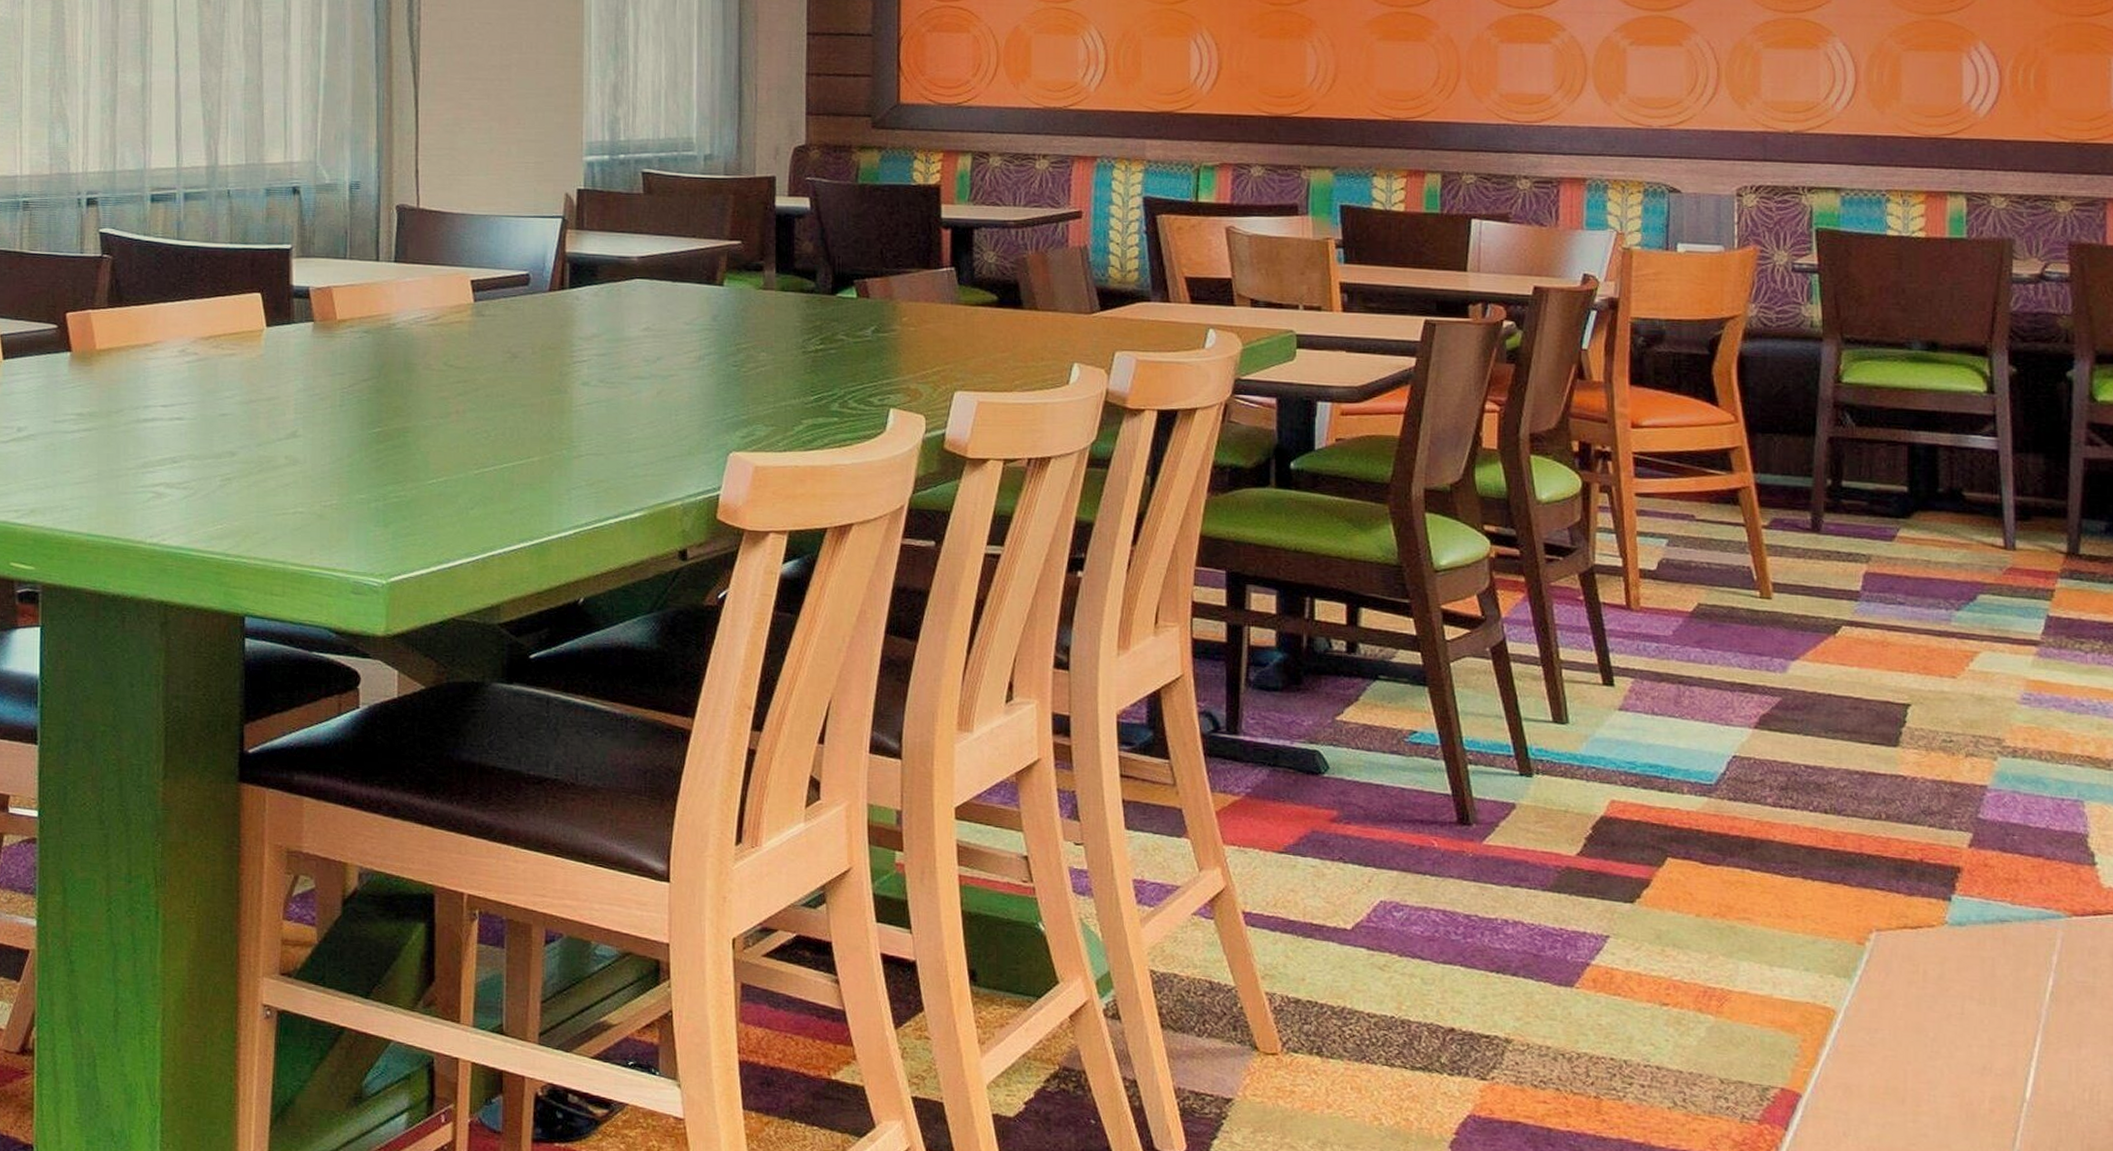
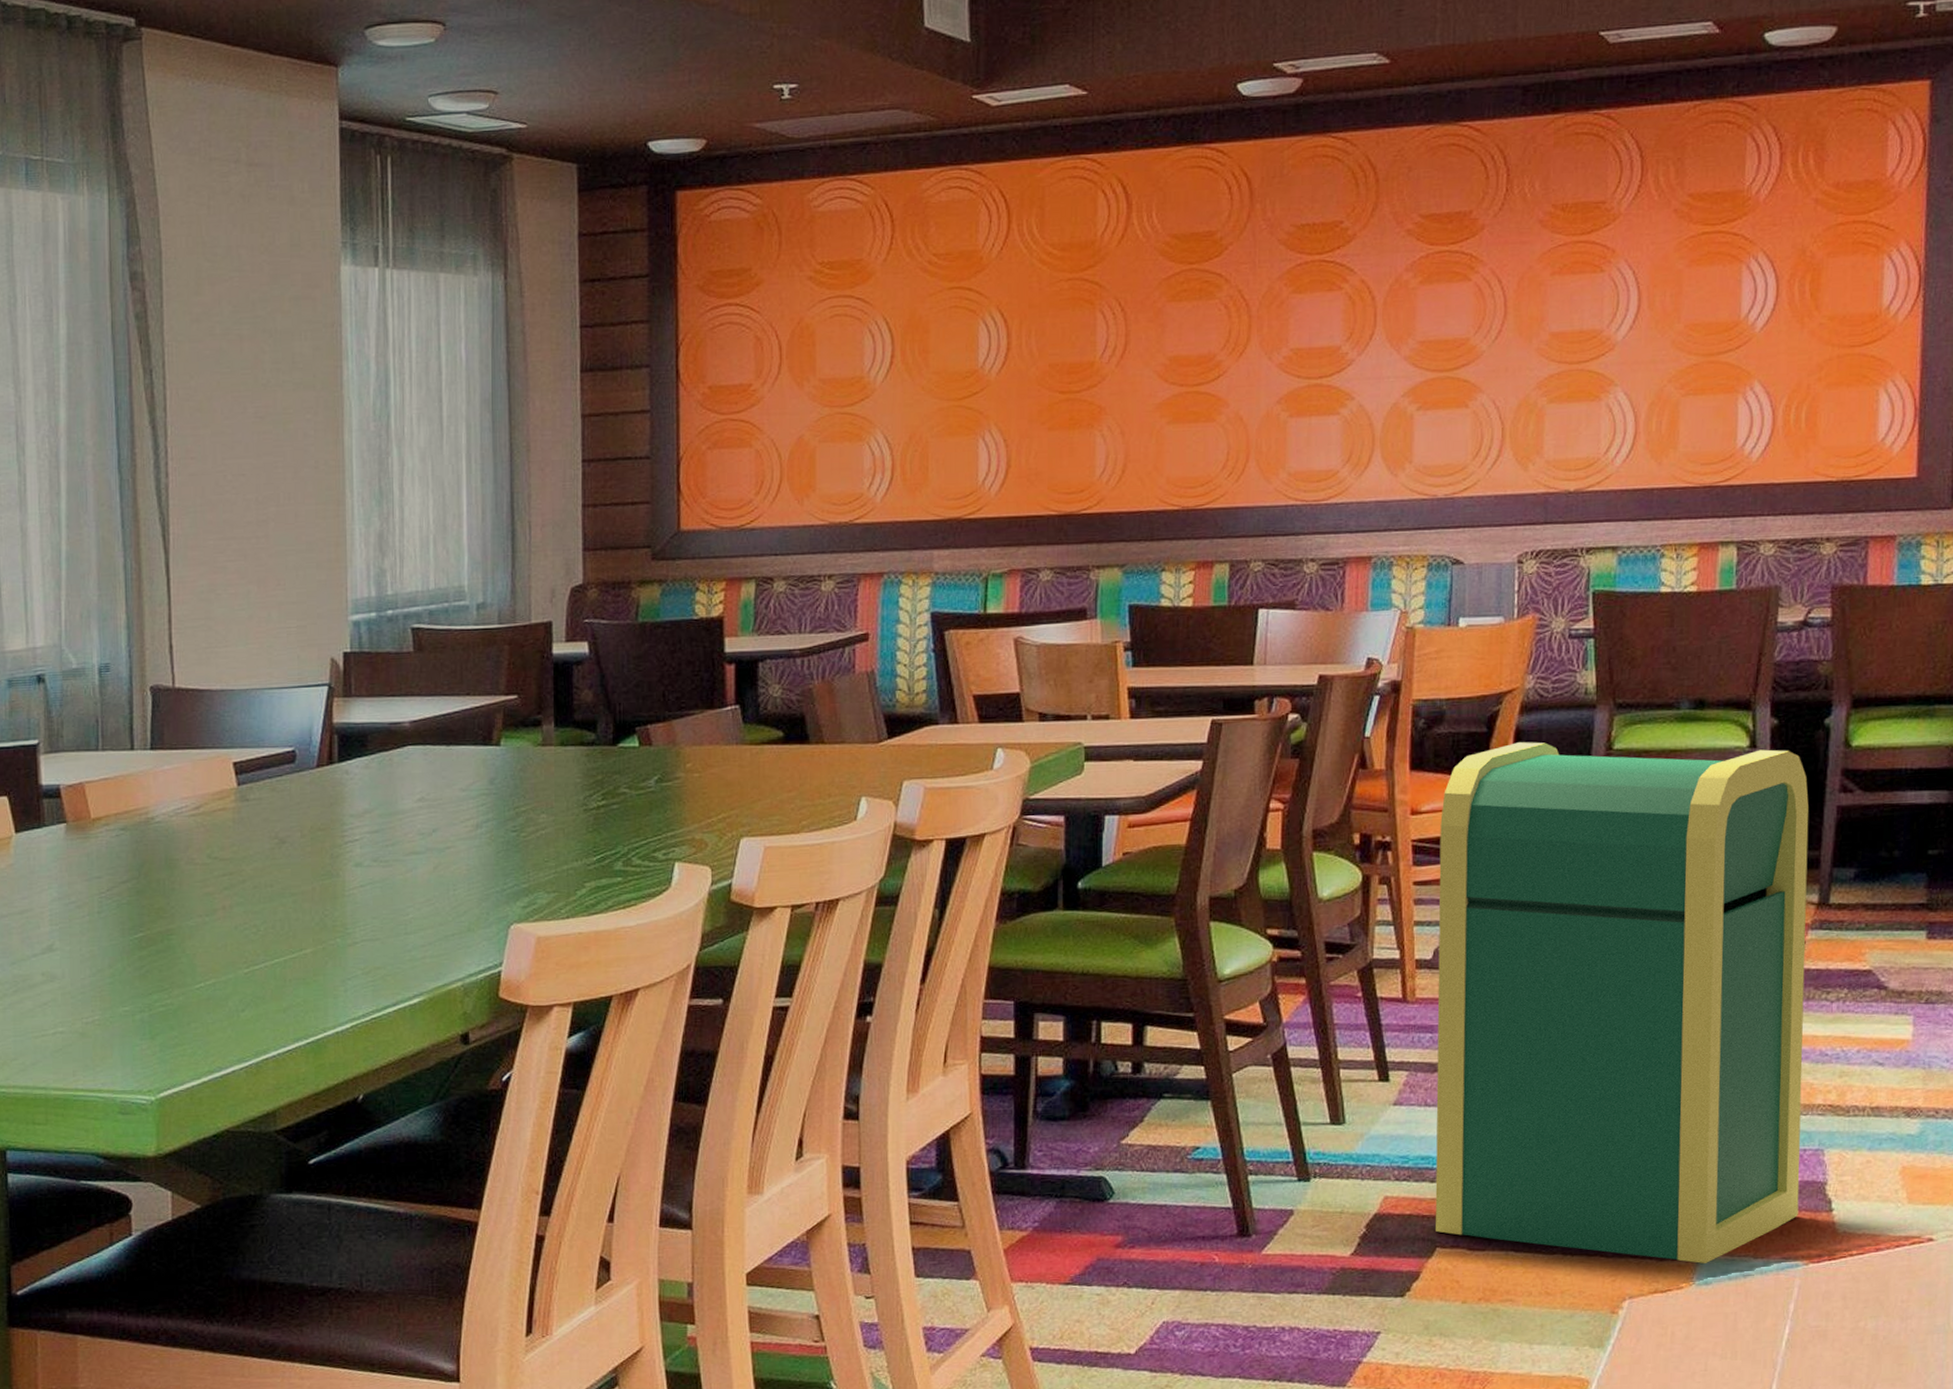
trash can: none [1662,367,2058,904] -> present [1435,742,1809,1264]

